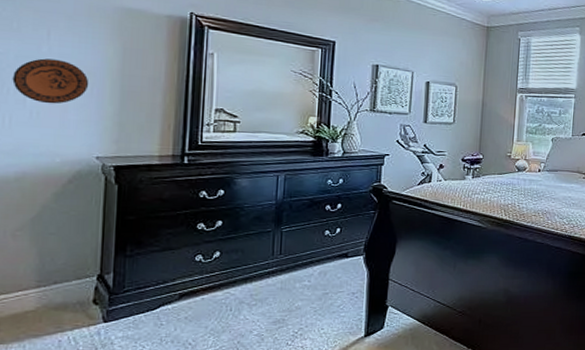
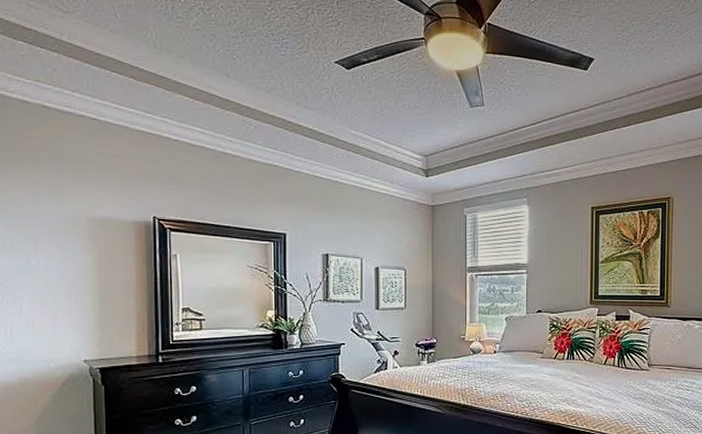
decorative plate: present [12,58,89,104] -> none [10,271,73,313]

